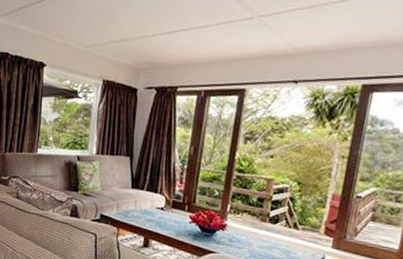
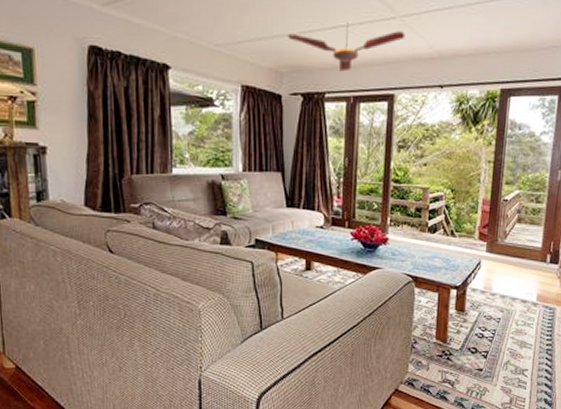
ceiling fan: none [148,23,262,68] -> present [288,22,405,72]

